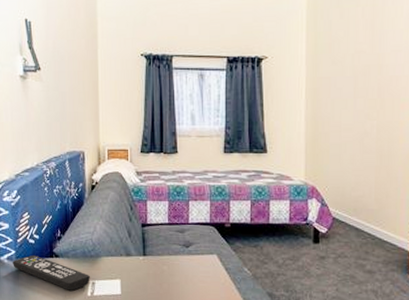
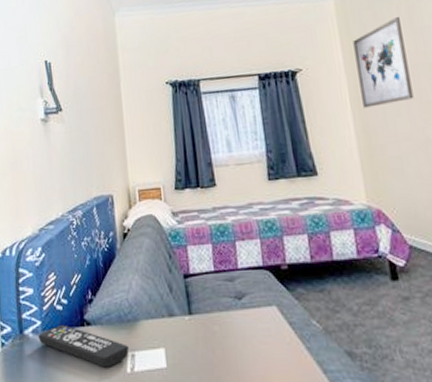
wall art: none [316,17,363,99] -> present [353,16,414,108]

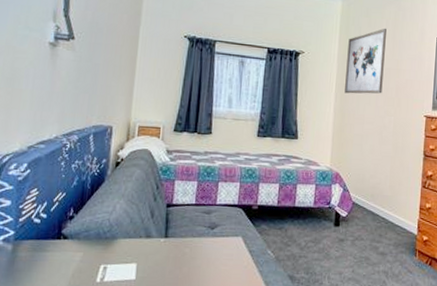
remote control: present [38,325,129,368] -> none [9,237,102,277]

